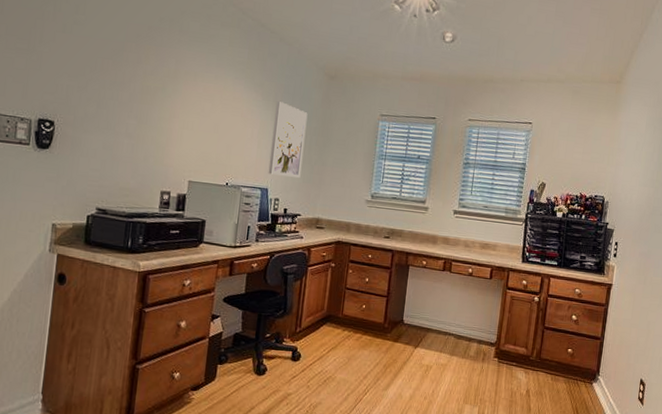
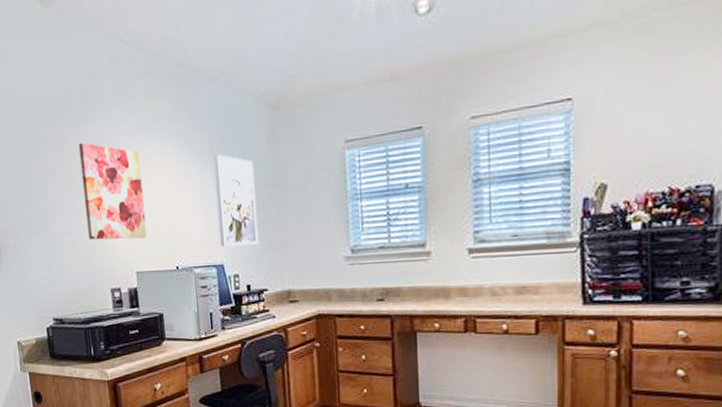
wall art: none [149,63,213,154] -> present [78,142,147,240]

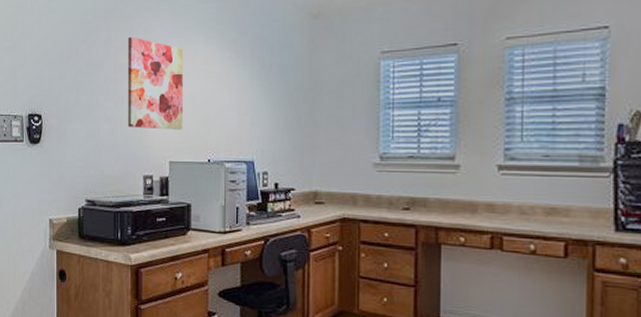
wall art: present [213,154,259,247] -> none [252,56,291,144]

